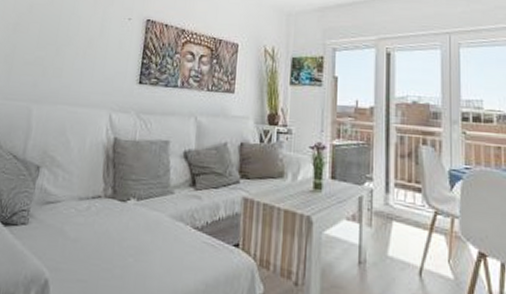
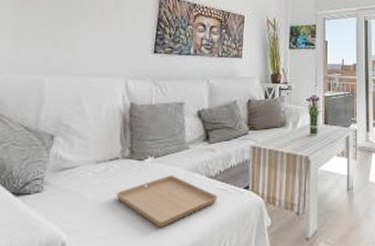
tray: none [98,220,204,278] -> present [116,174,218,227]

